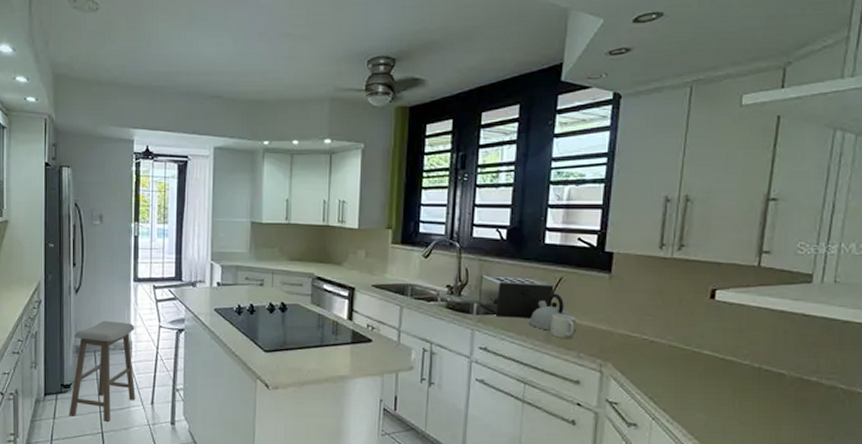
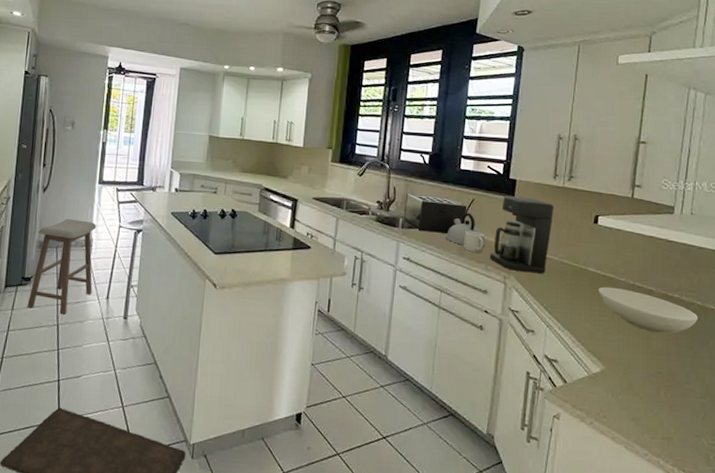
coffee maker: none [582,272,660,359] -> present [490,196,554,274]
bowl: none [715,371,842,423] -> present [598,286,699,333]

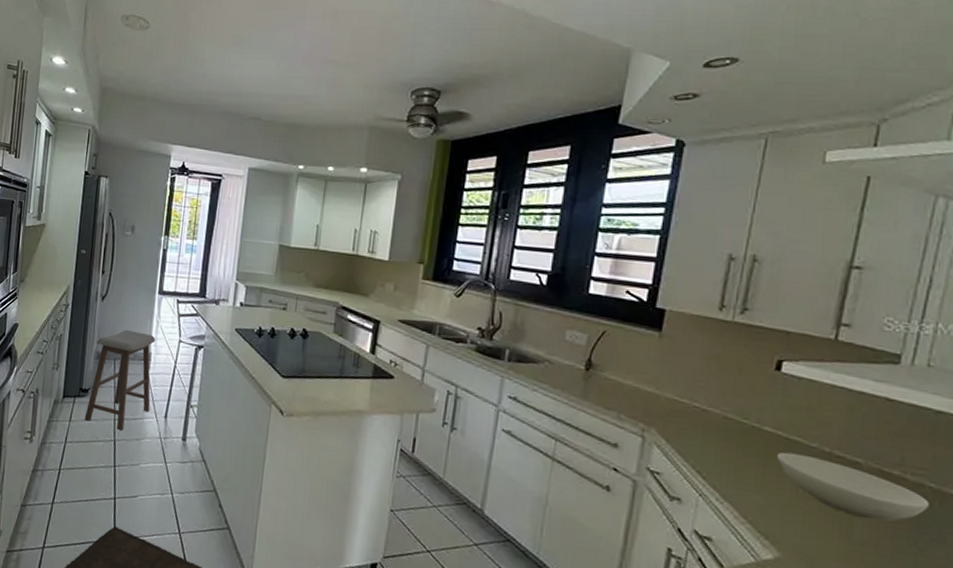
toaster: present [403,193,467,234] -> none [510,319,596,371]
kettle: present [445,212,485,248] -> none [564,346,618,392]
mug: present [464,230,485,254] -> none [589,368,619,398]
coffee maker: present [490,196,554,274] -> none [623,329,717,429]

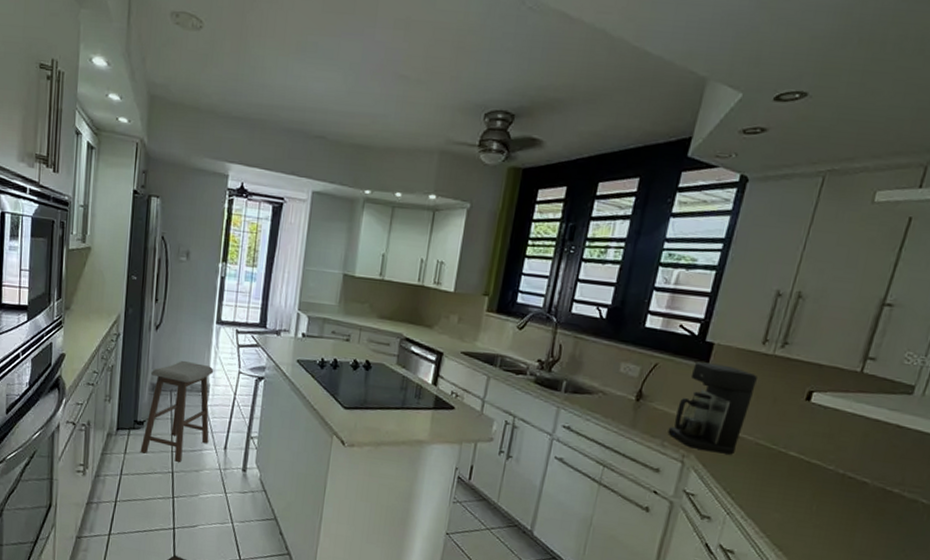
coffee maker: none [623,329,717,429] -> present [667,361,757,455]
bowl: present [776,452,931,521] -> none [797,474,920,532]

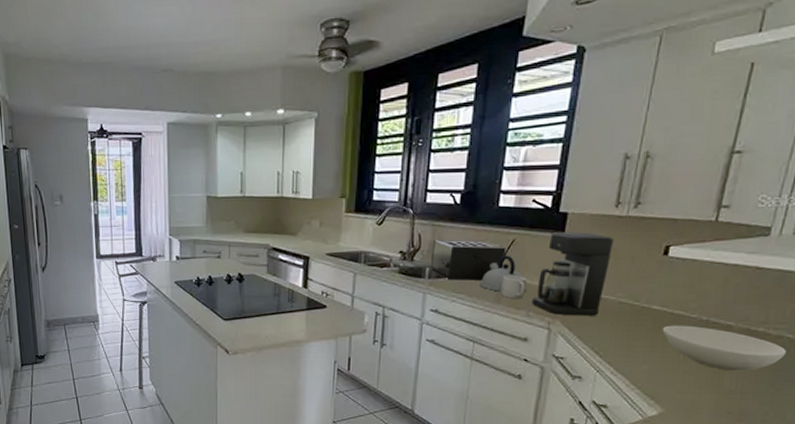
bar stool: present [140,360,214,462] -> none [44,295,105,388]
toaster: none [567,352,648,402] -> present [430,239,506,280]
kettle: none [616,378,664,421] -> present [479,255,527,293]
mug: none [637,399,666,427] -> present [501,275,527,299]
bowl: none [797,474,920,532] -> present [662,325,787,371]

